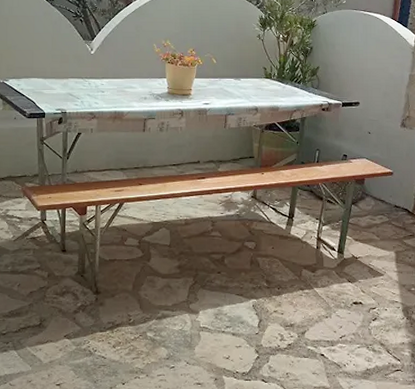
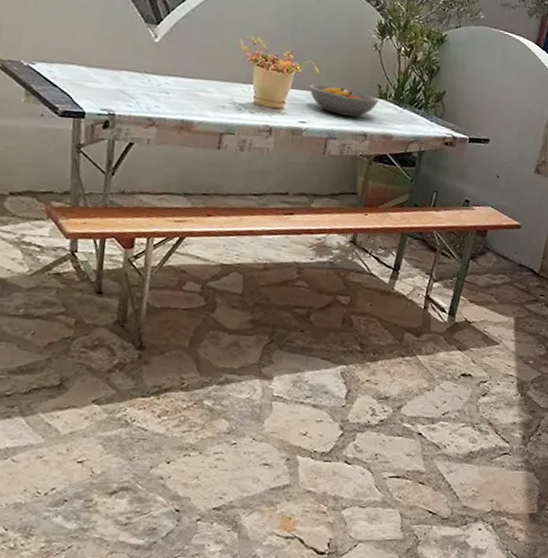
fruit bowl: none [209,72,265,95] -> present [309,84,379,117]

